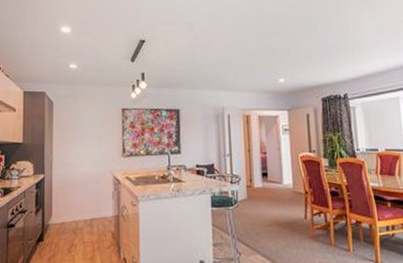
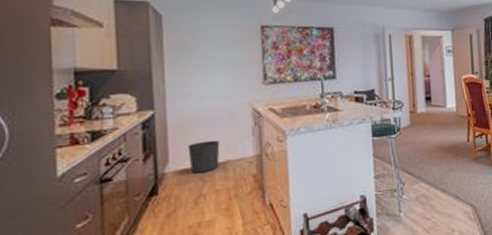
waste bin: none [66,200,88,227] -> present [188,140,220,174]

